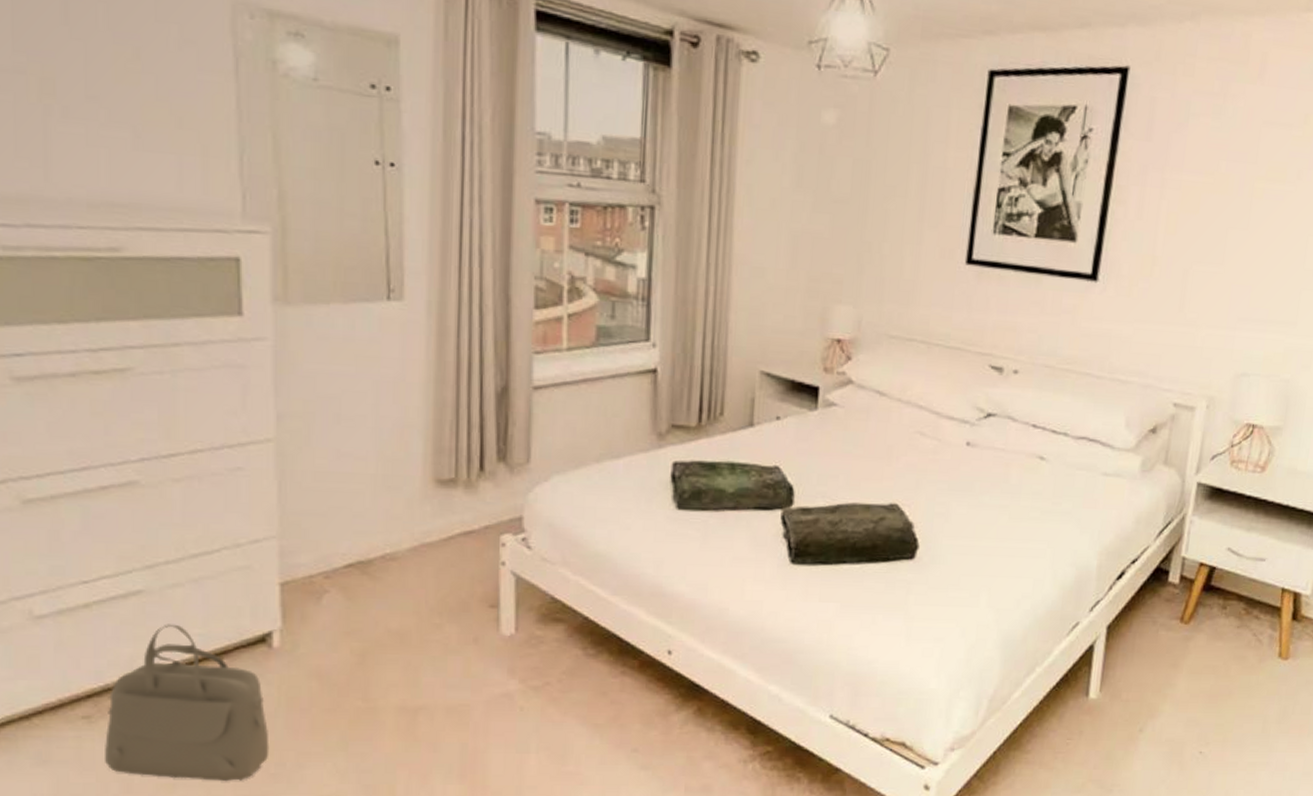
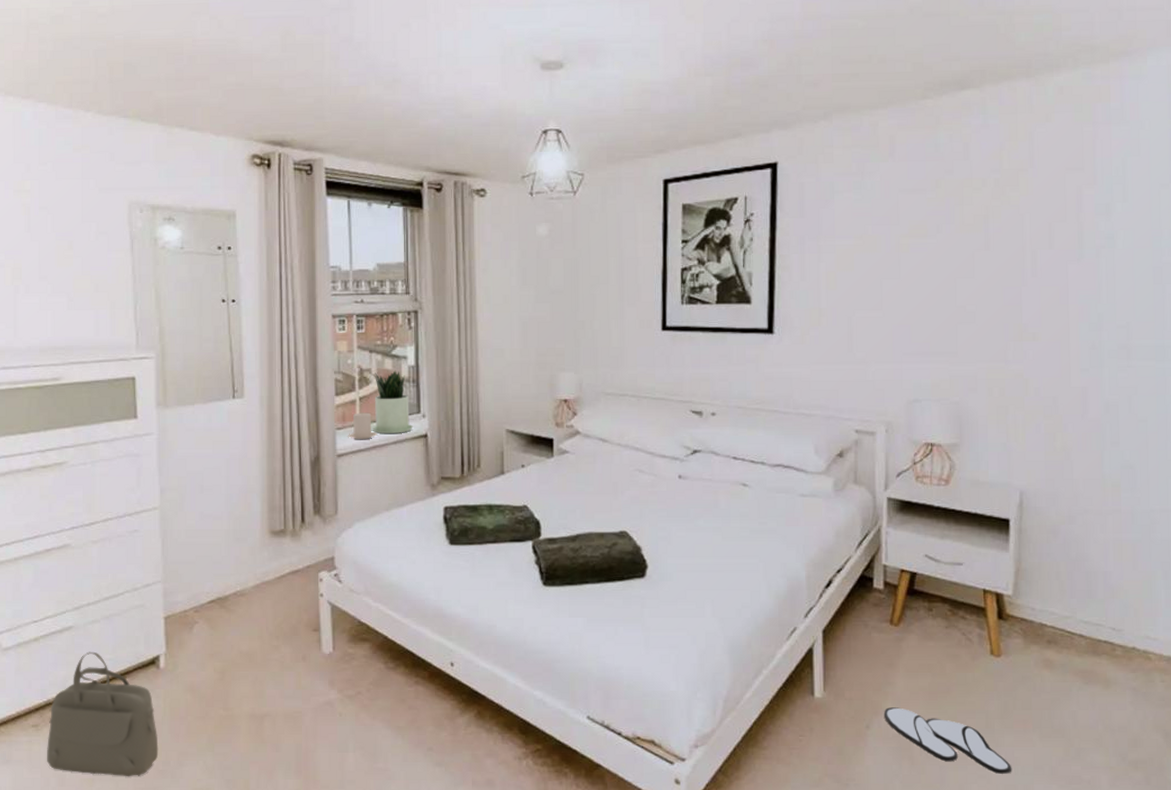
candle: none [549,334,590,371] -> present [348,412,378,440]
planter: none [583,282,639,366] -> present [372,370,413,434]
slippers: none [1160,710,1281,780] -> present [884,707,1012,774]

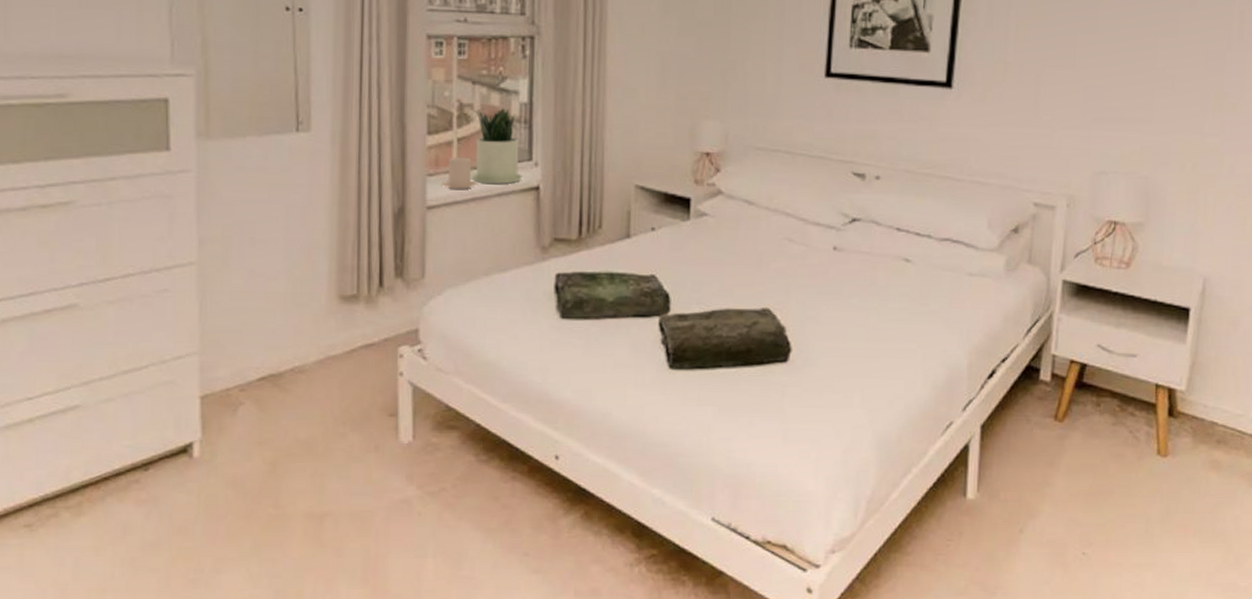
handbag: present [47,651,159,777] -> none [43,436,190,587]
slippers: present [884,707,1012,774] -> none [1040,510,1169,581]

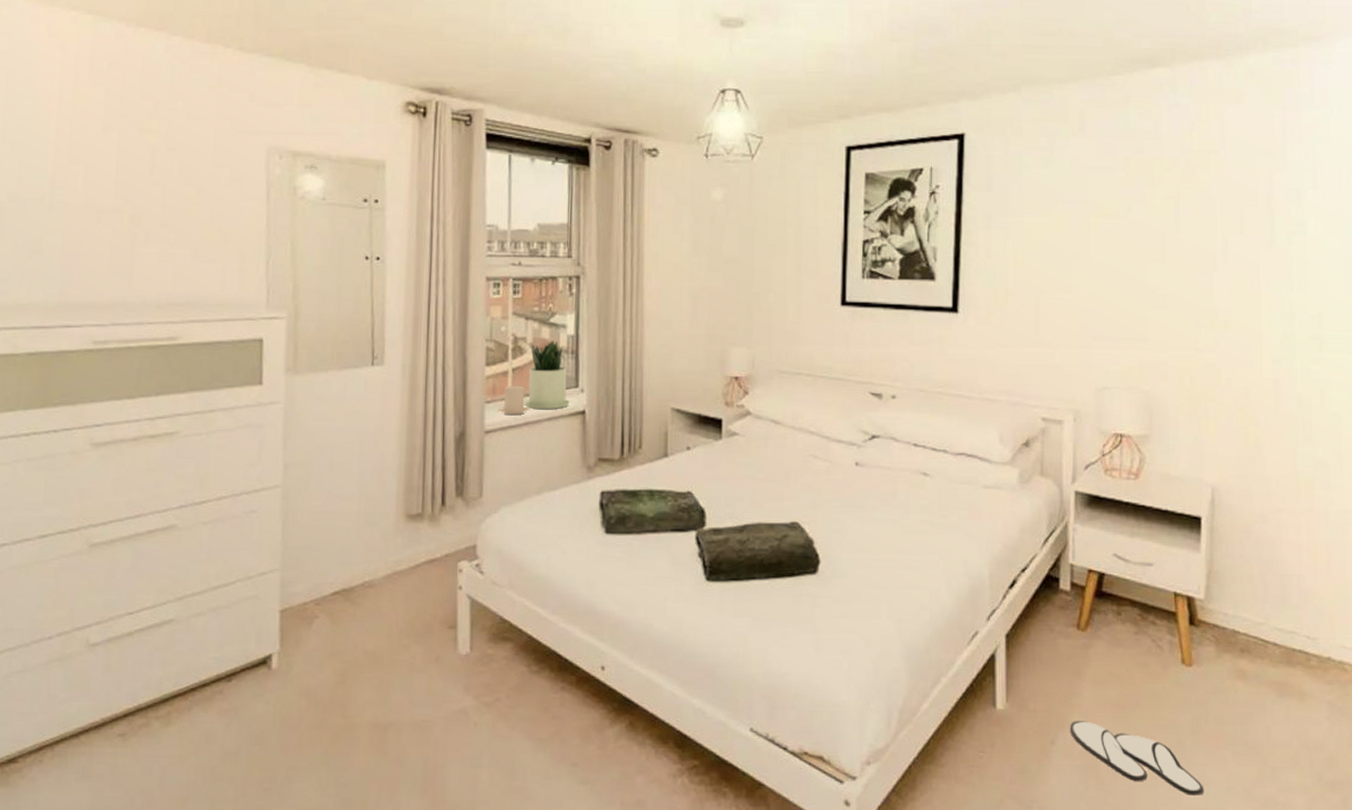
slippers: none [1040,510,1169,581] -> present [1070,721,1205,796]

